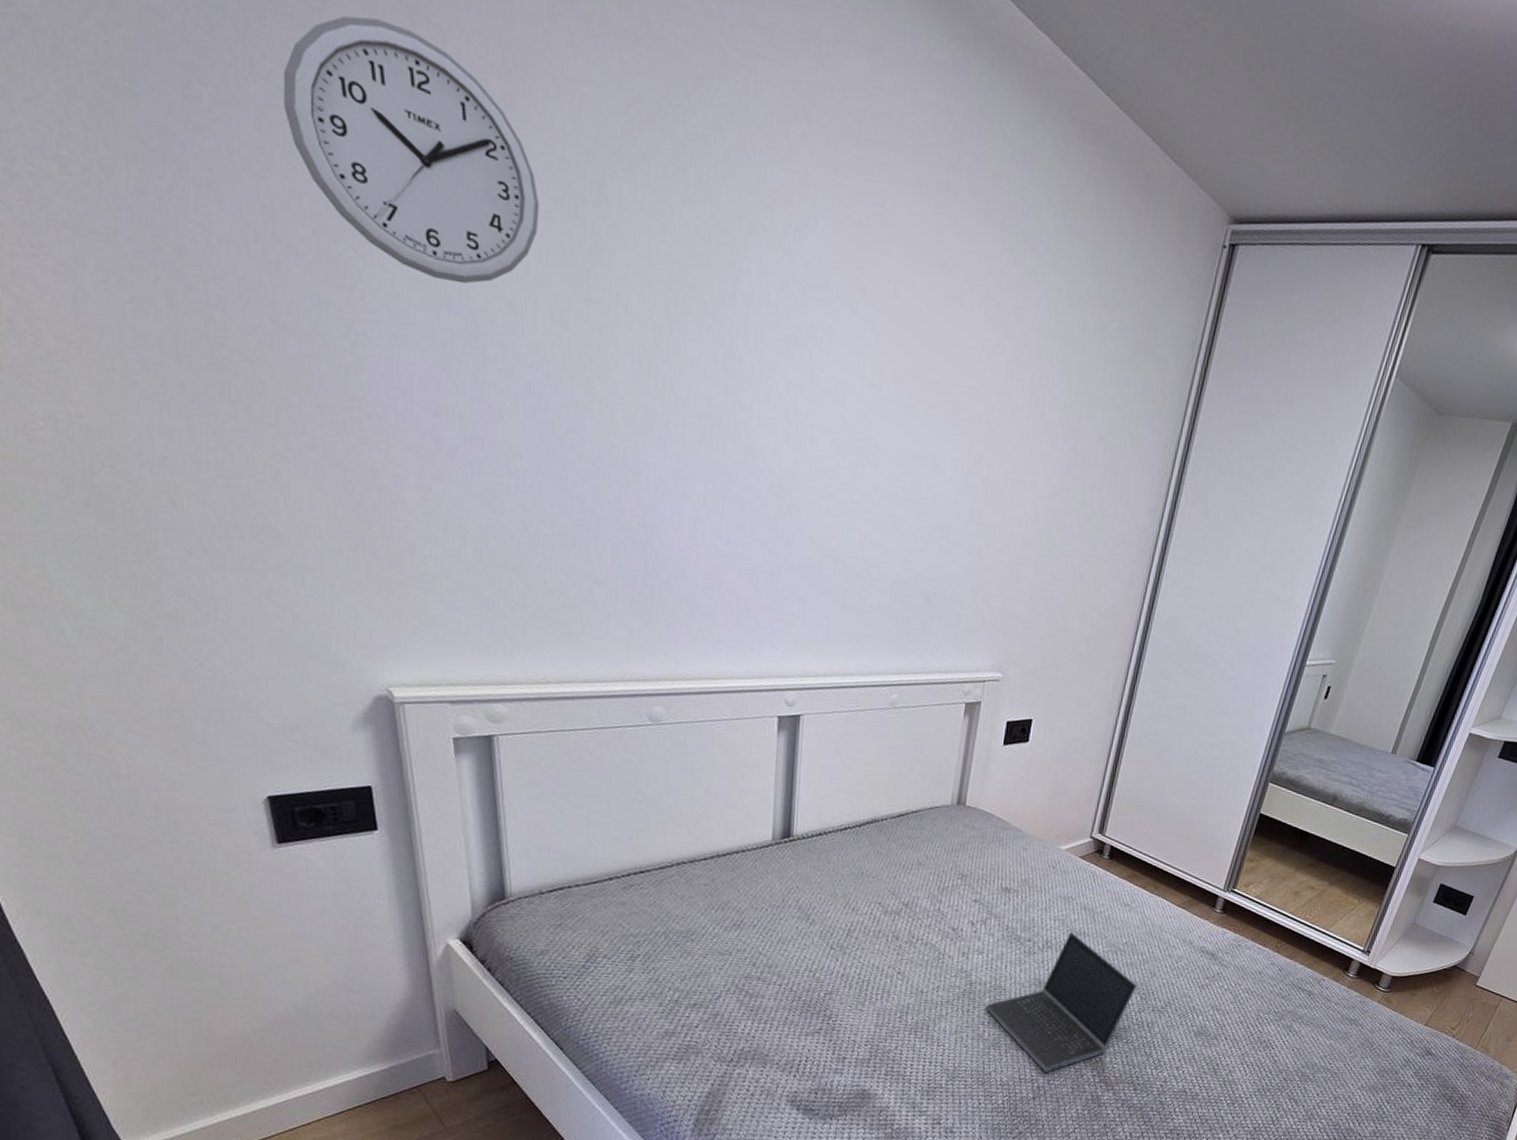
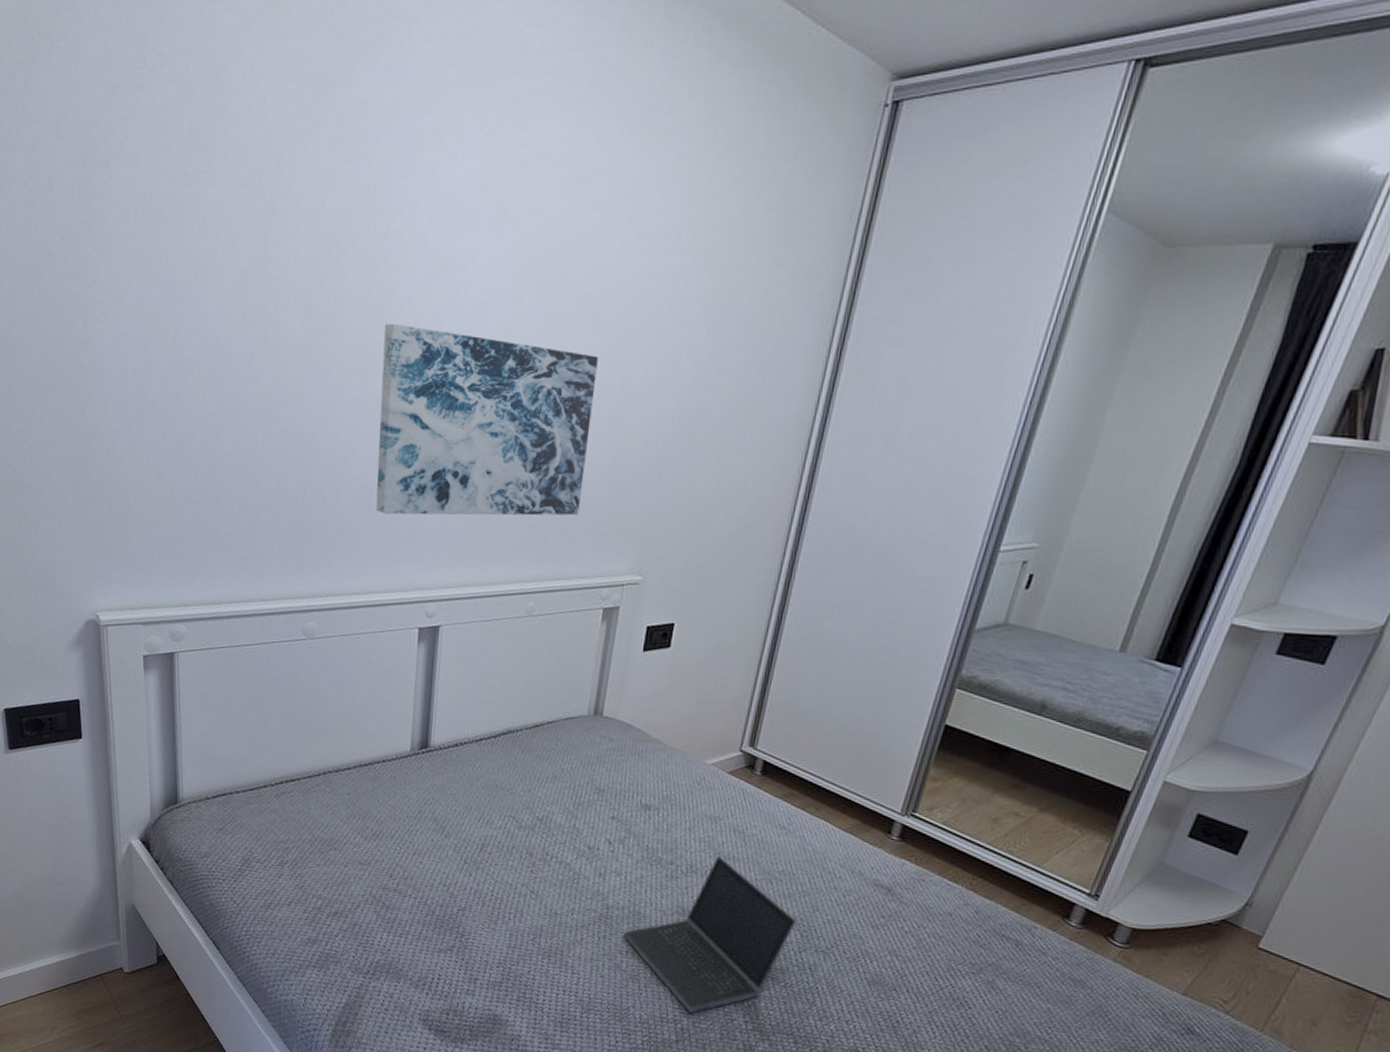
wall clock: present [283,15,540,284] -> none [47,58,230,261]
wall art: none [728,391,960,611] -> present [375,323,598,516]

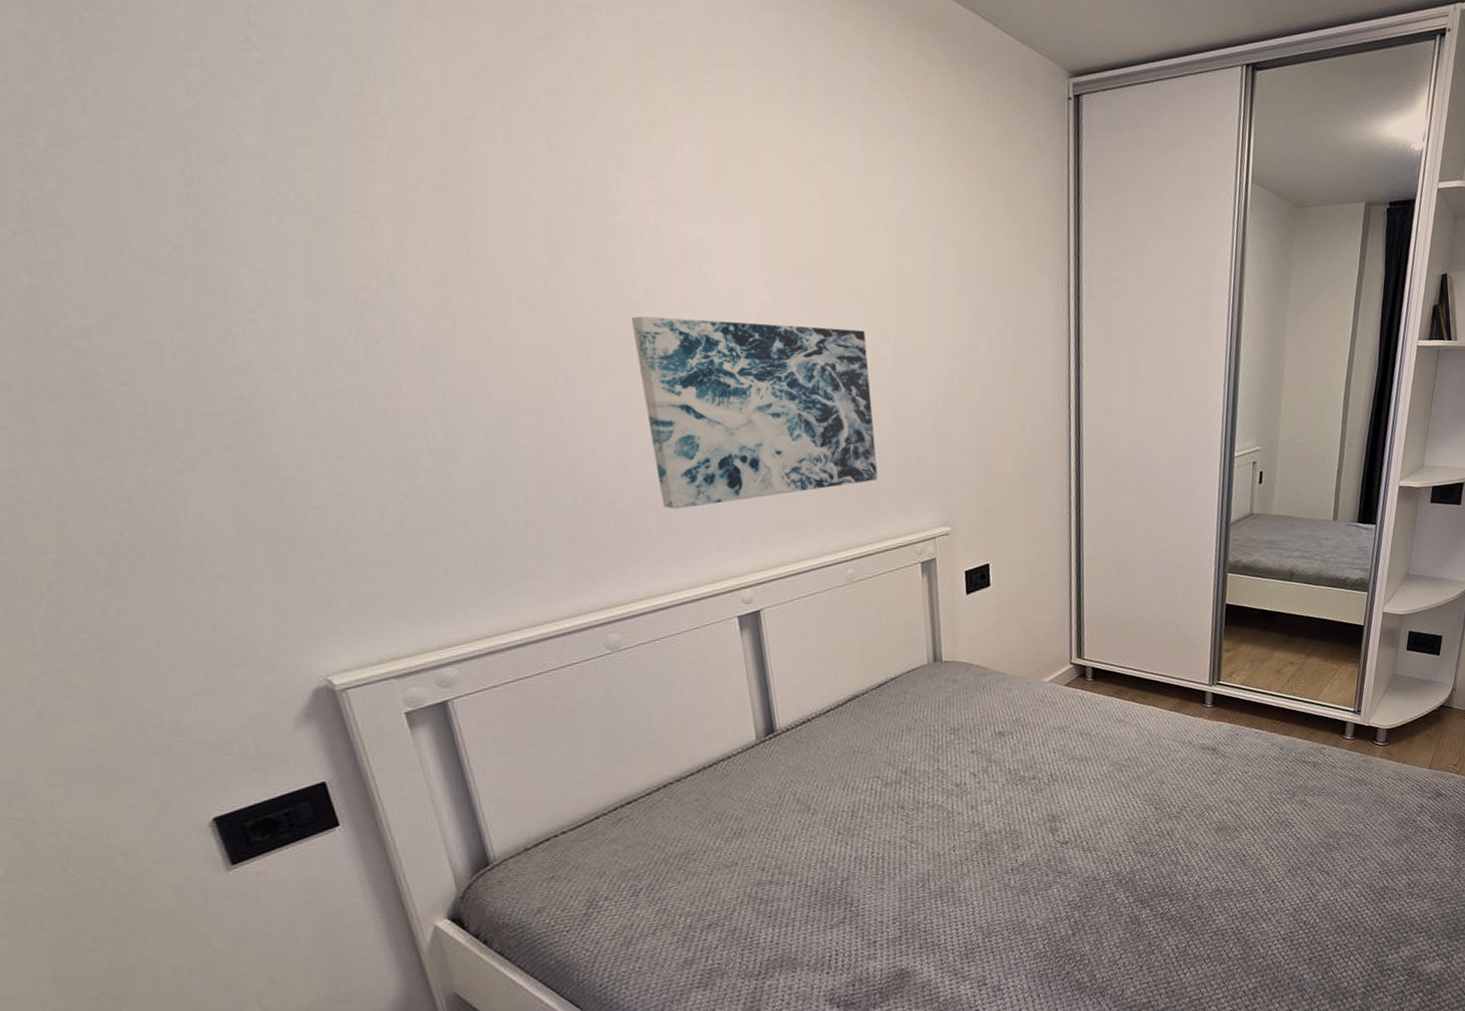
laptop computer: present [623,855,797,1014] -> none [1005,759,1150,906]

